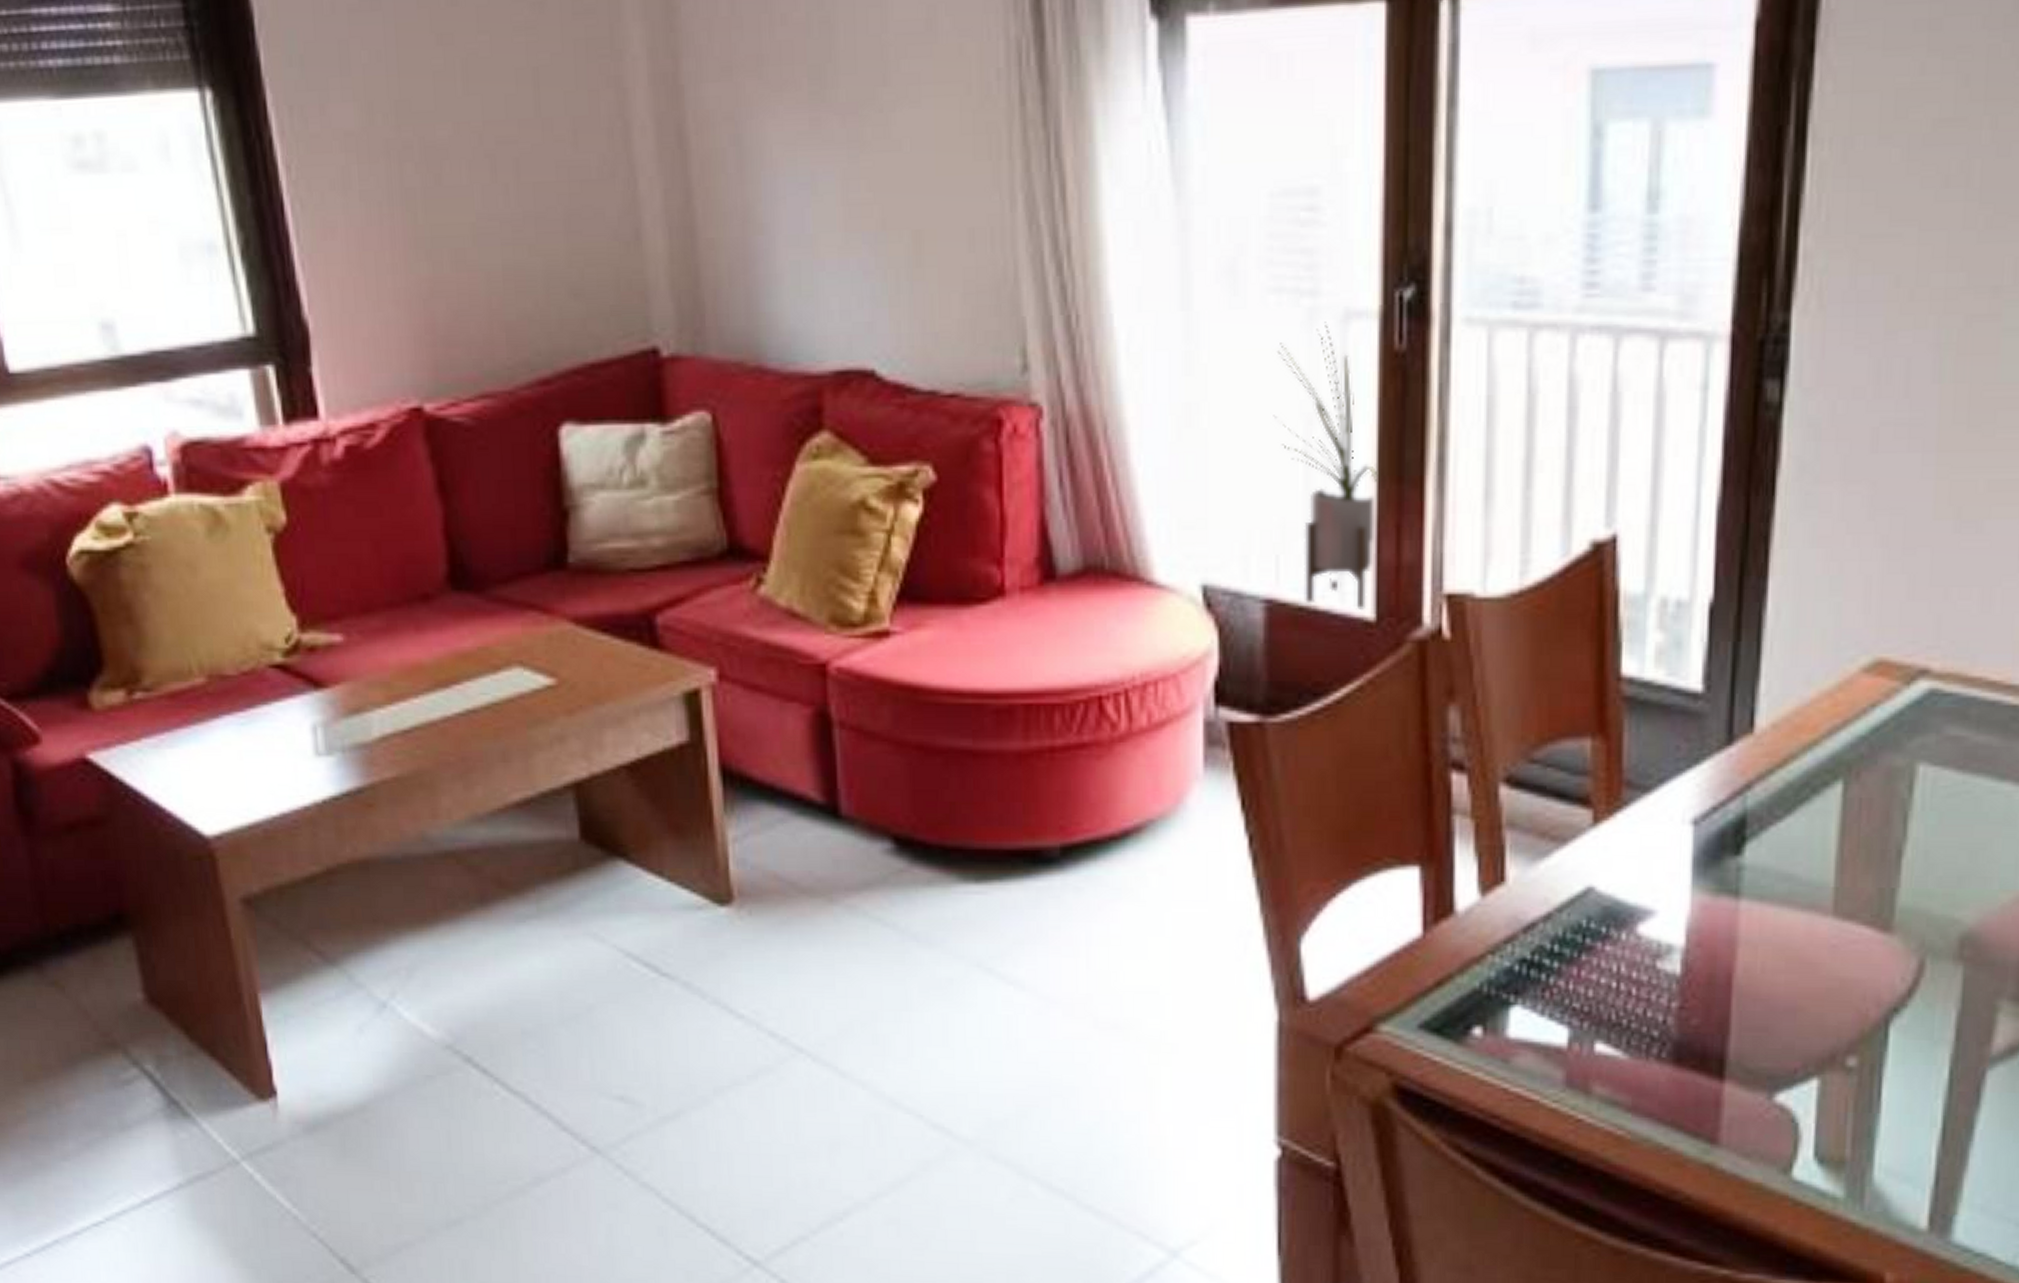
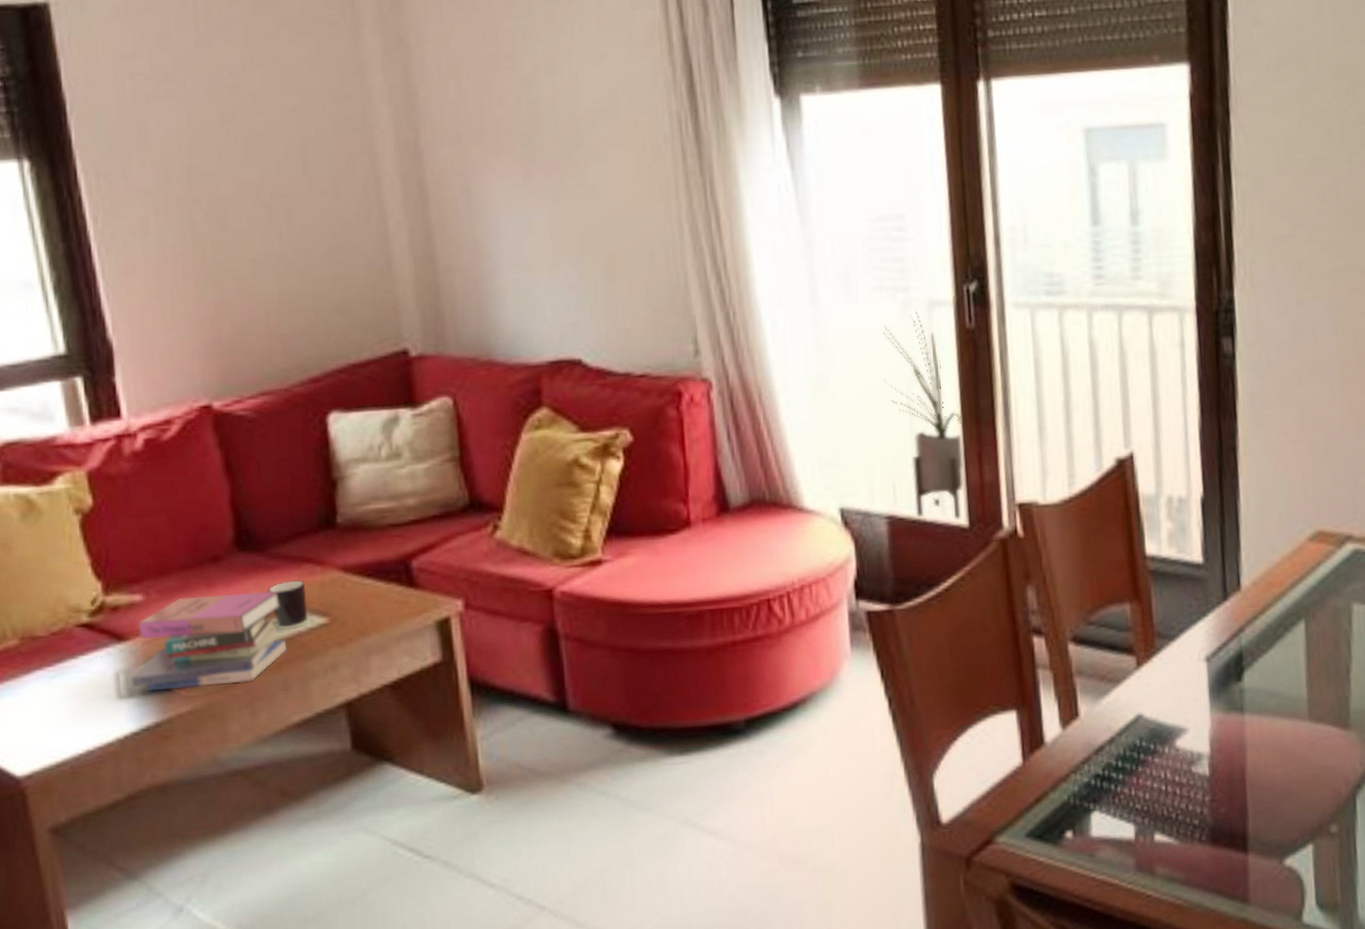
books: none [330,640,507,751] -> present [131,591,287,692]
mug: none [485,630,533,690] -> present [267,580,309,630]

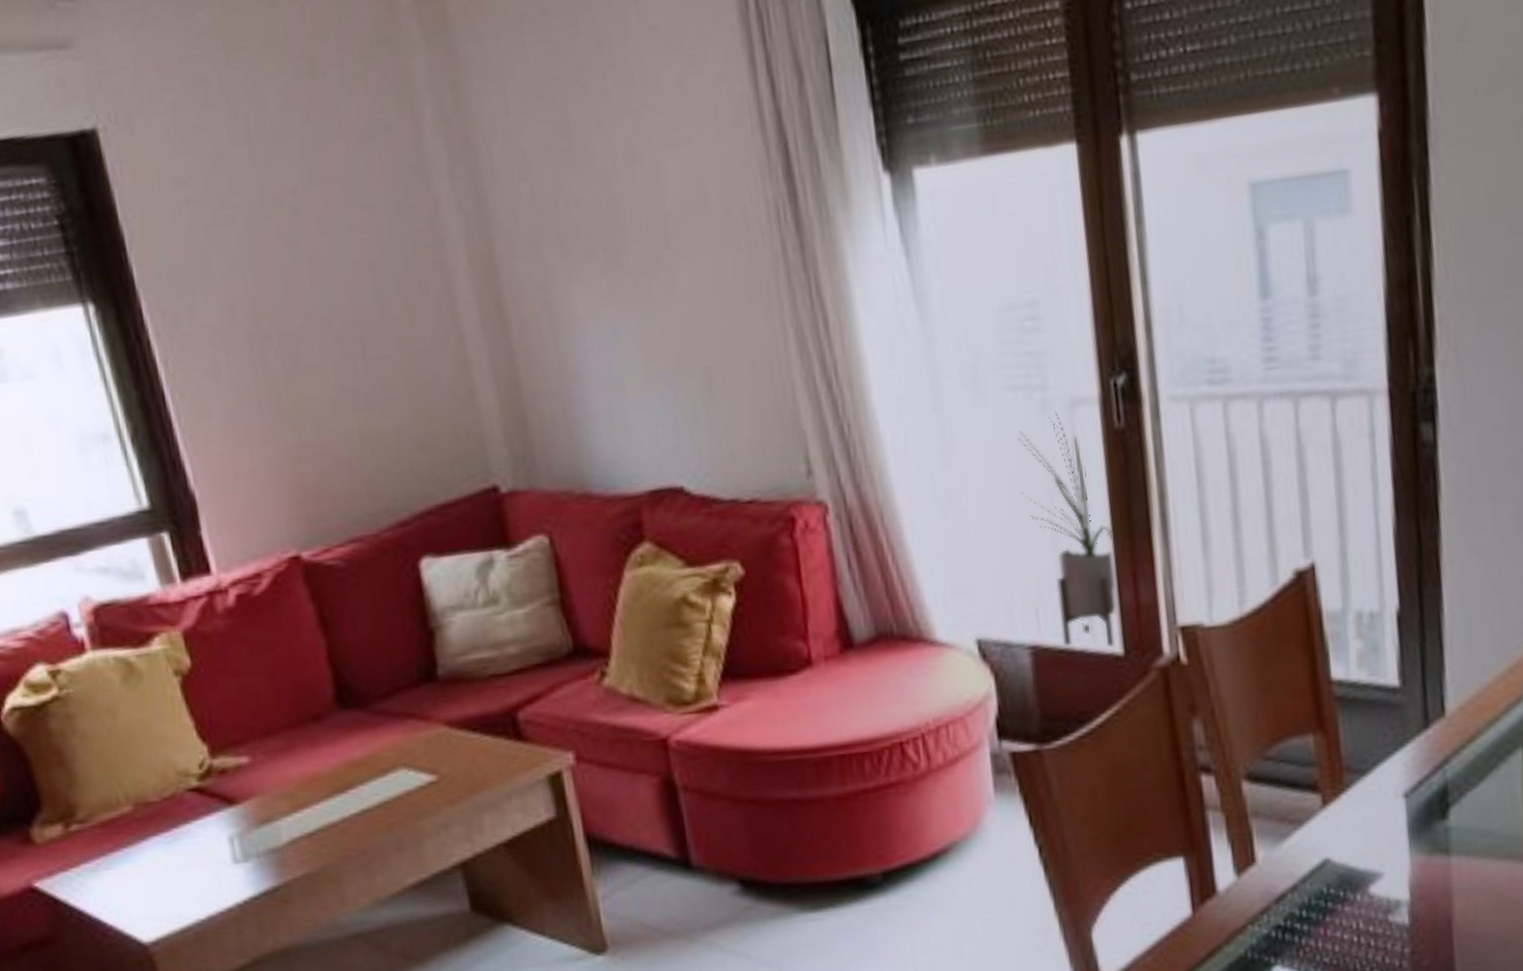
books: present [131,591,287,692] -> none [245,749,398,856]
mug: present [267,580,309,630] -> none [372,736,417,789]

